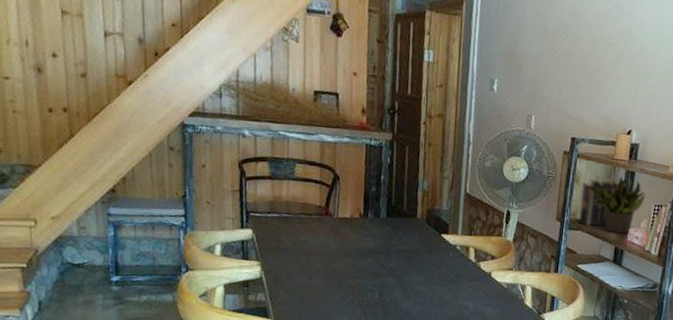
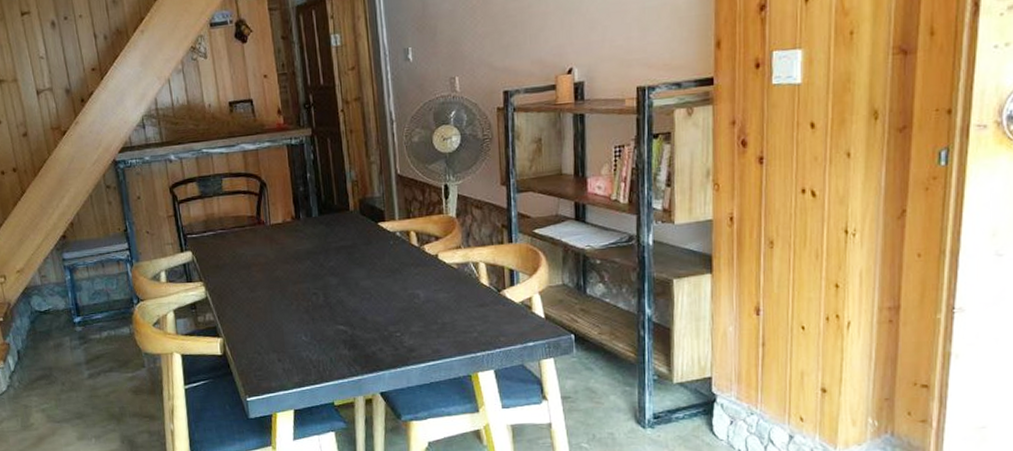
books: present [575,179,619,227] -> none [522,128,567,185]
potted plant: present [586,175,646,234] -> none [529,121,602,187]

